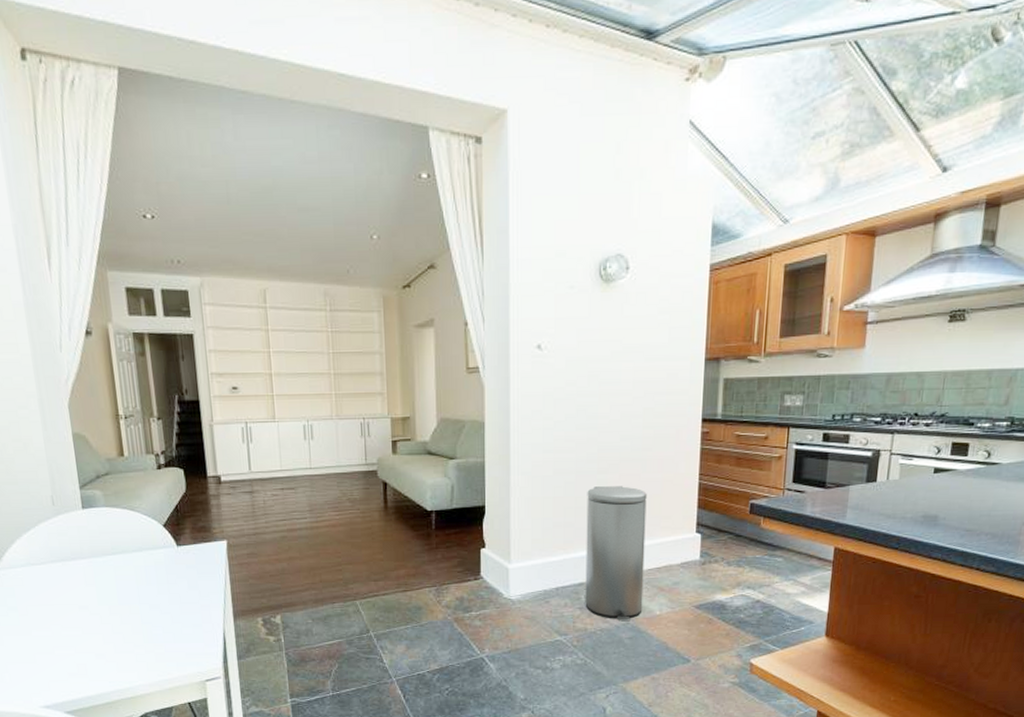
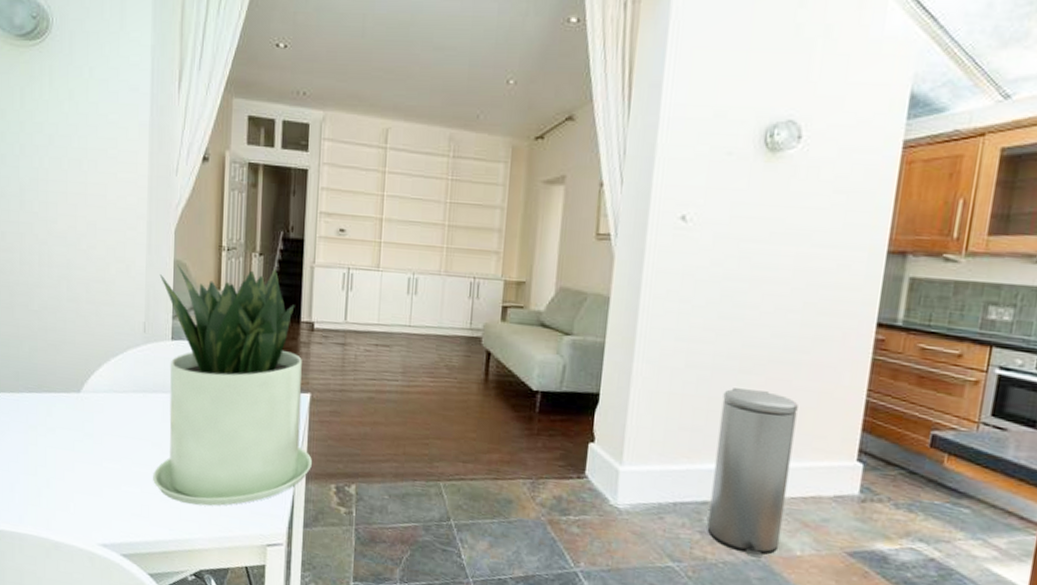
planter: none [59,430,238,656] -> present [153,263,313,506]

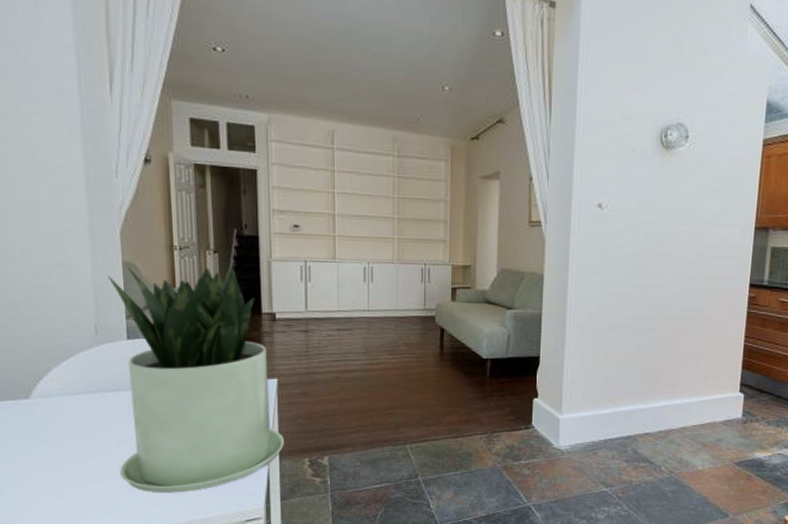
pedal bin: present [707,388,798,558] -> none [631,343,695,476]

